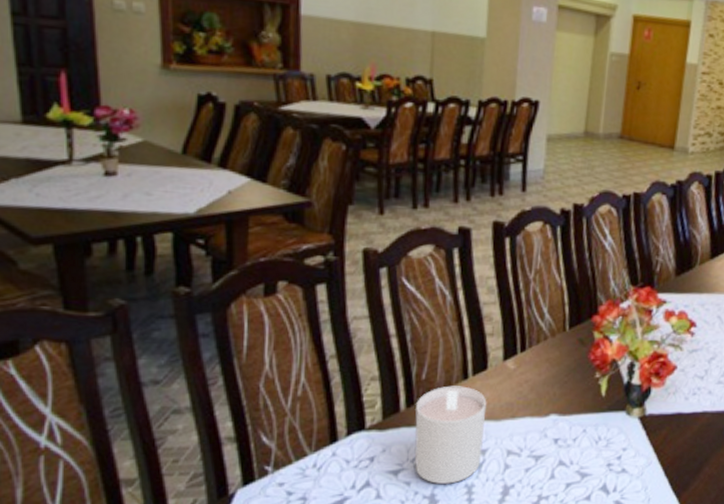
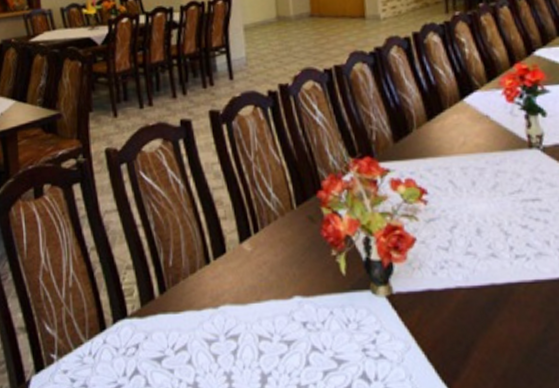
candle: present [414,386,487,484] -> none [168,271,235,371]

